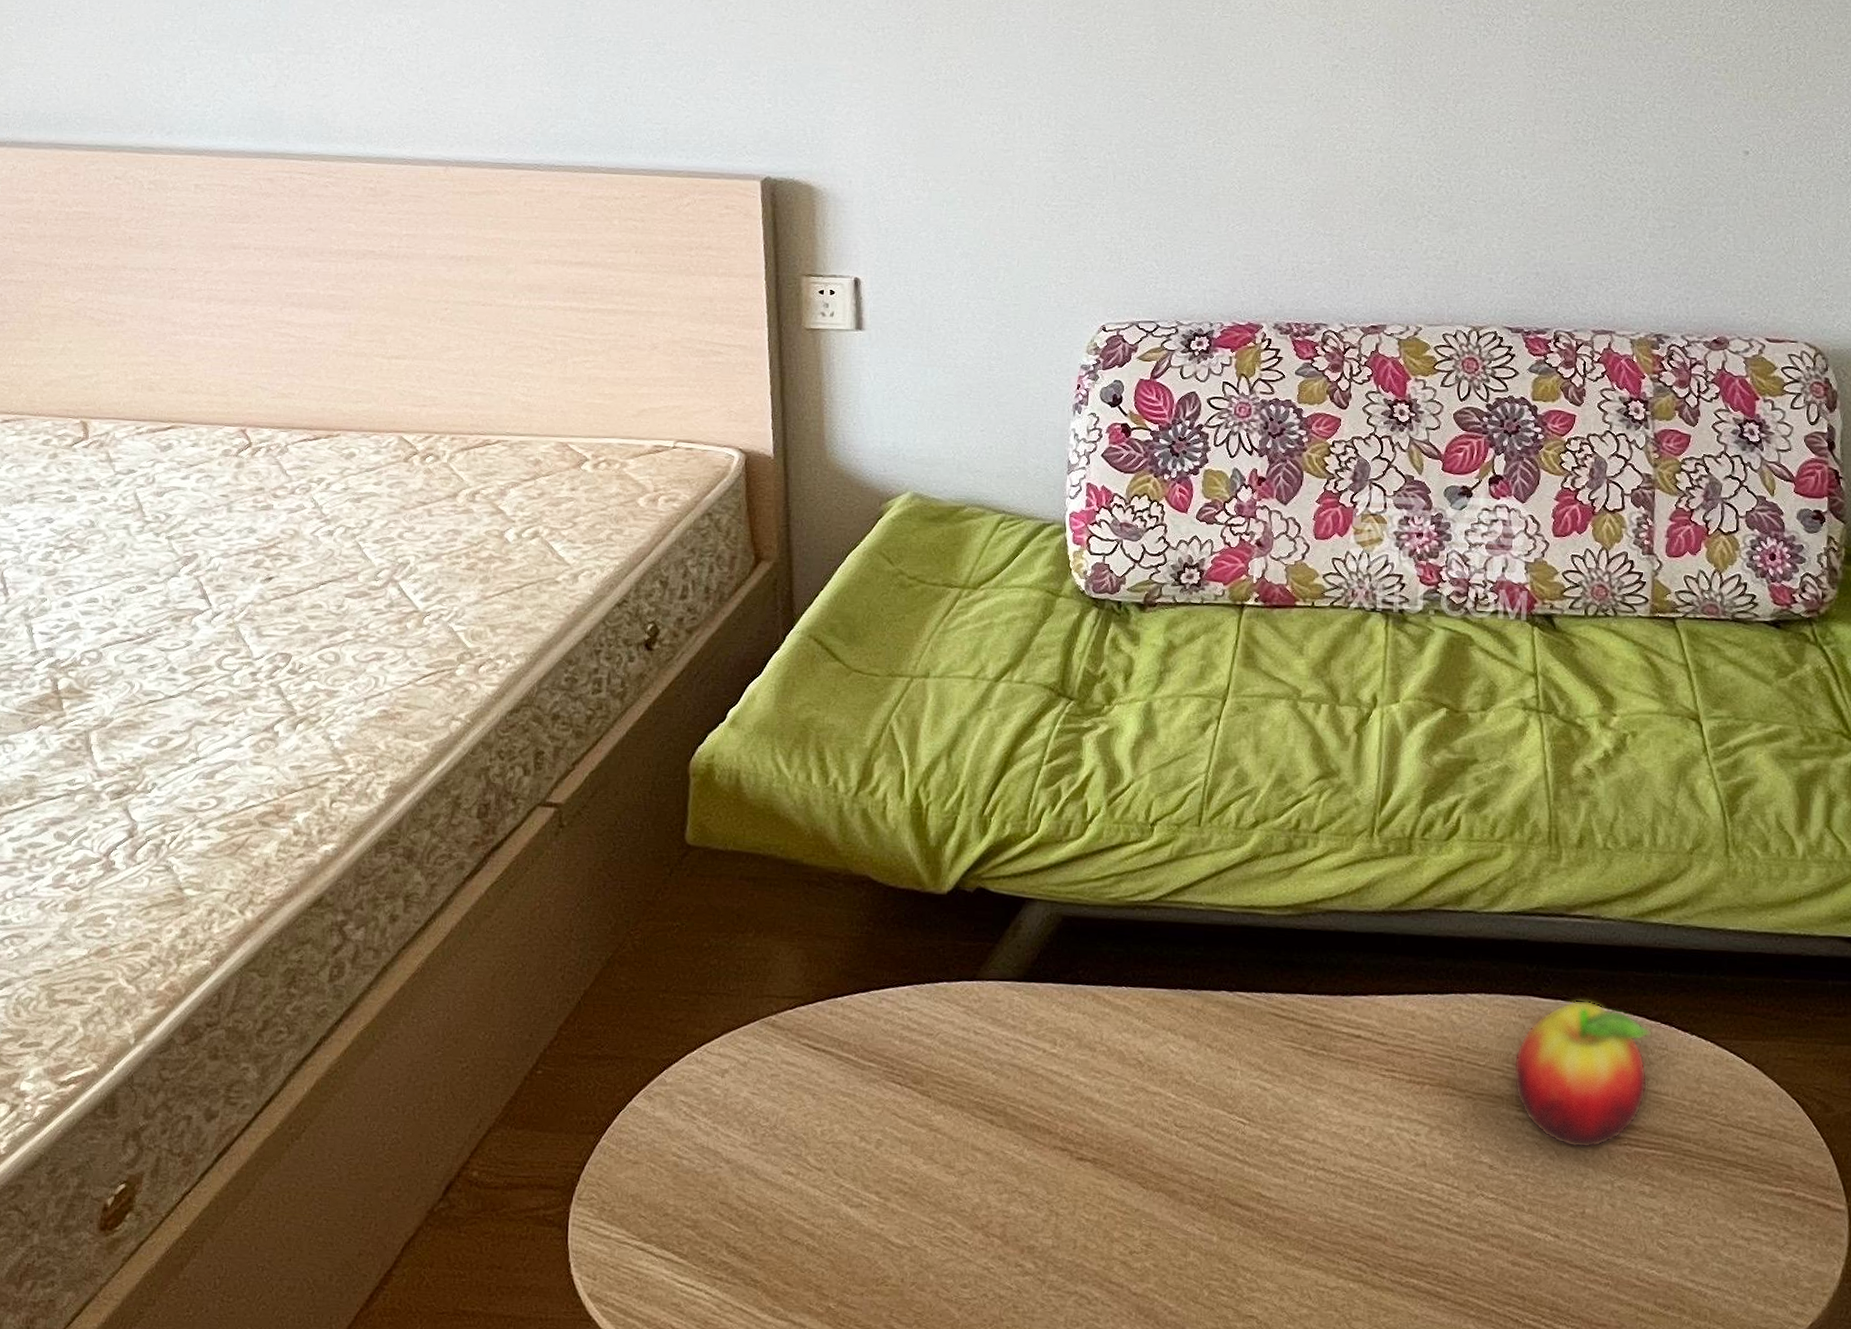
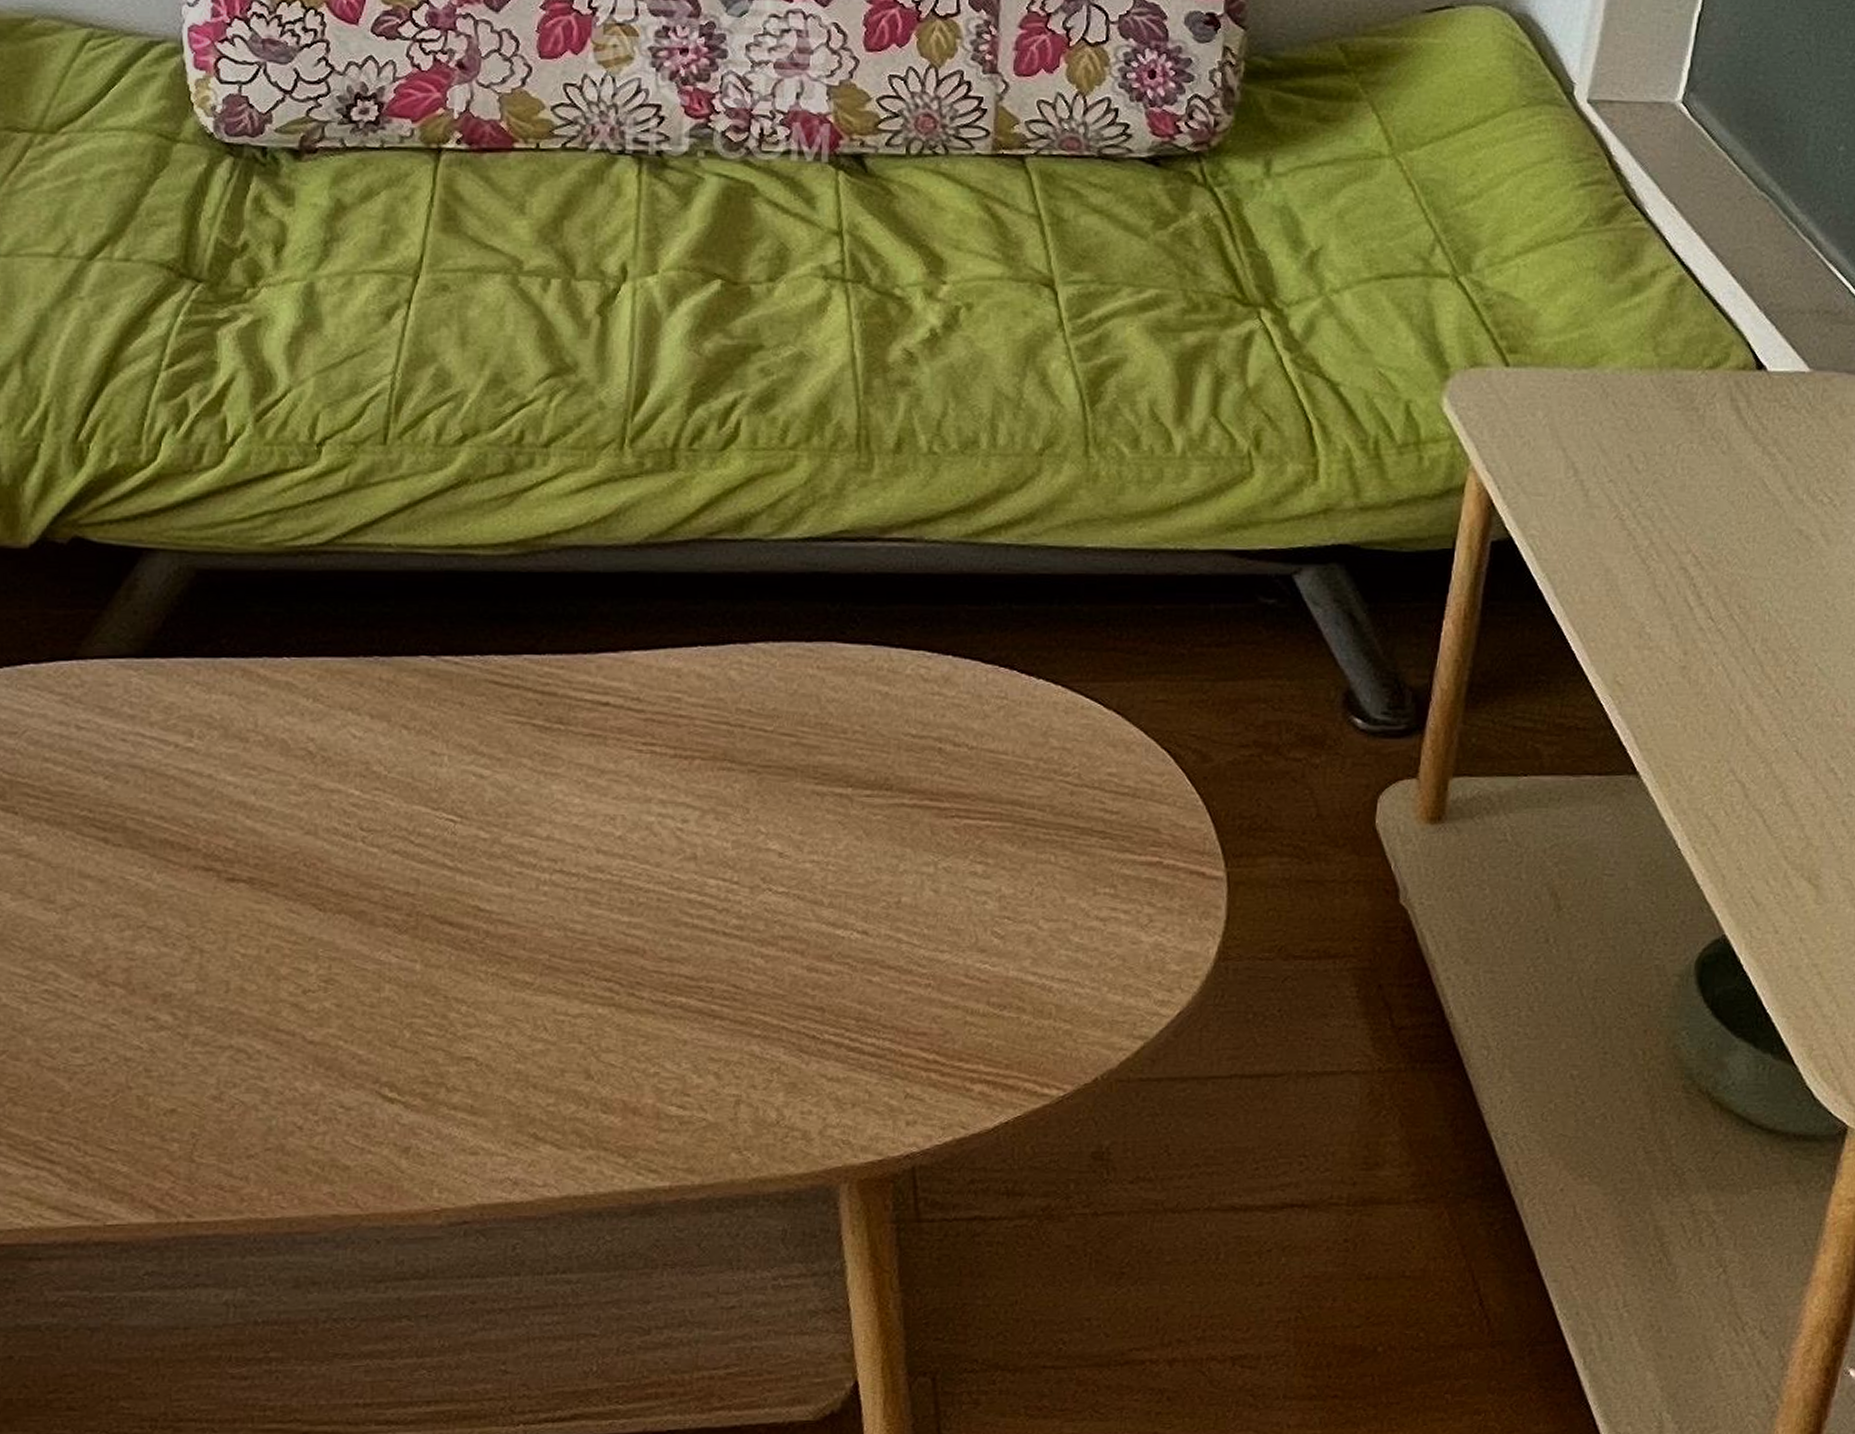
fruit: present [1513,999,1651,1149] -> none [809,643,987,825]

